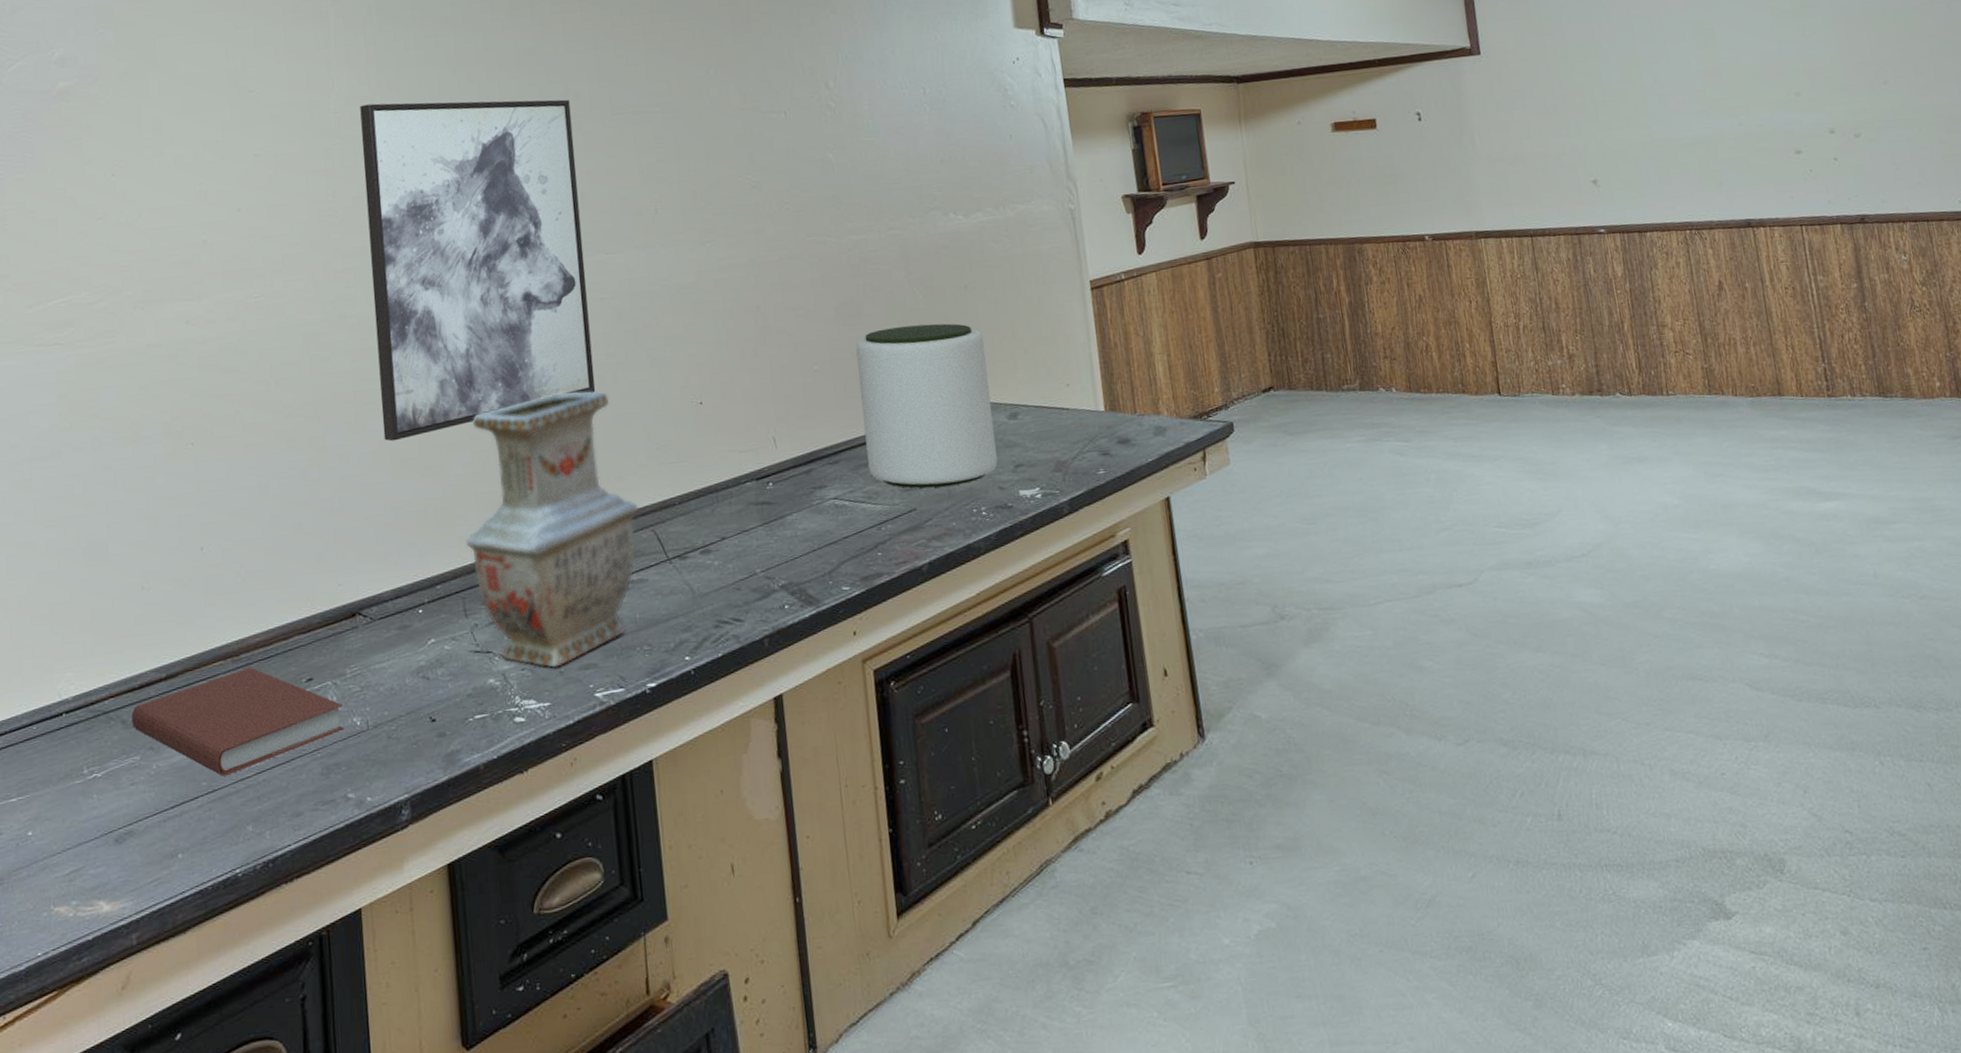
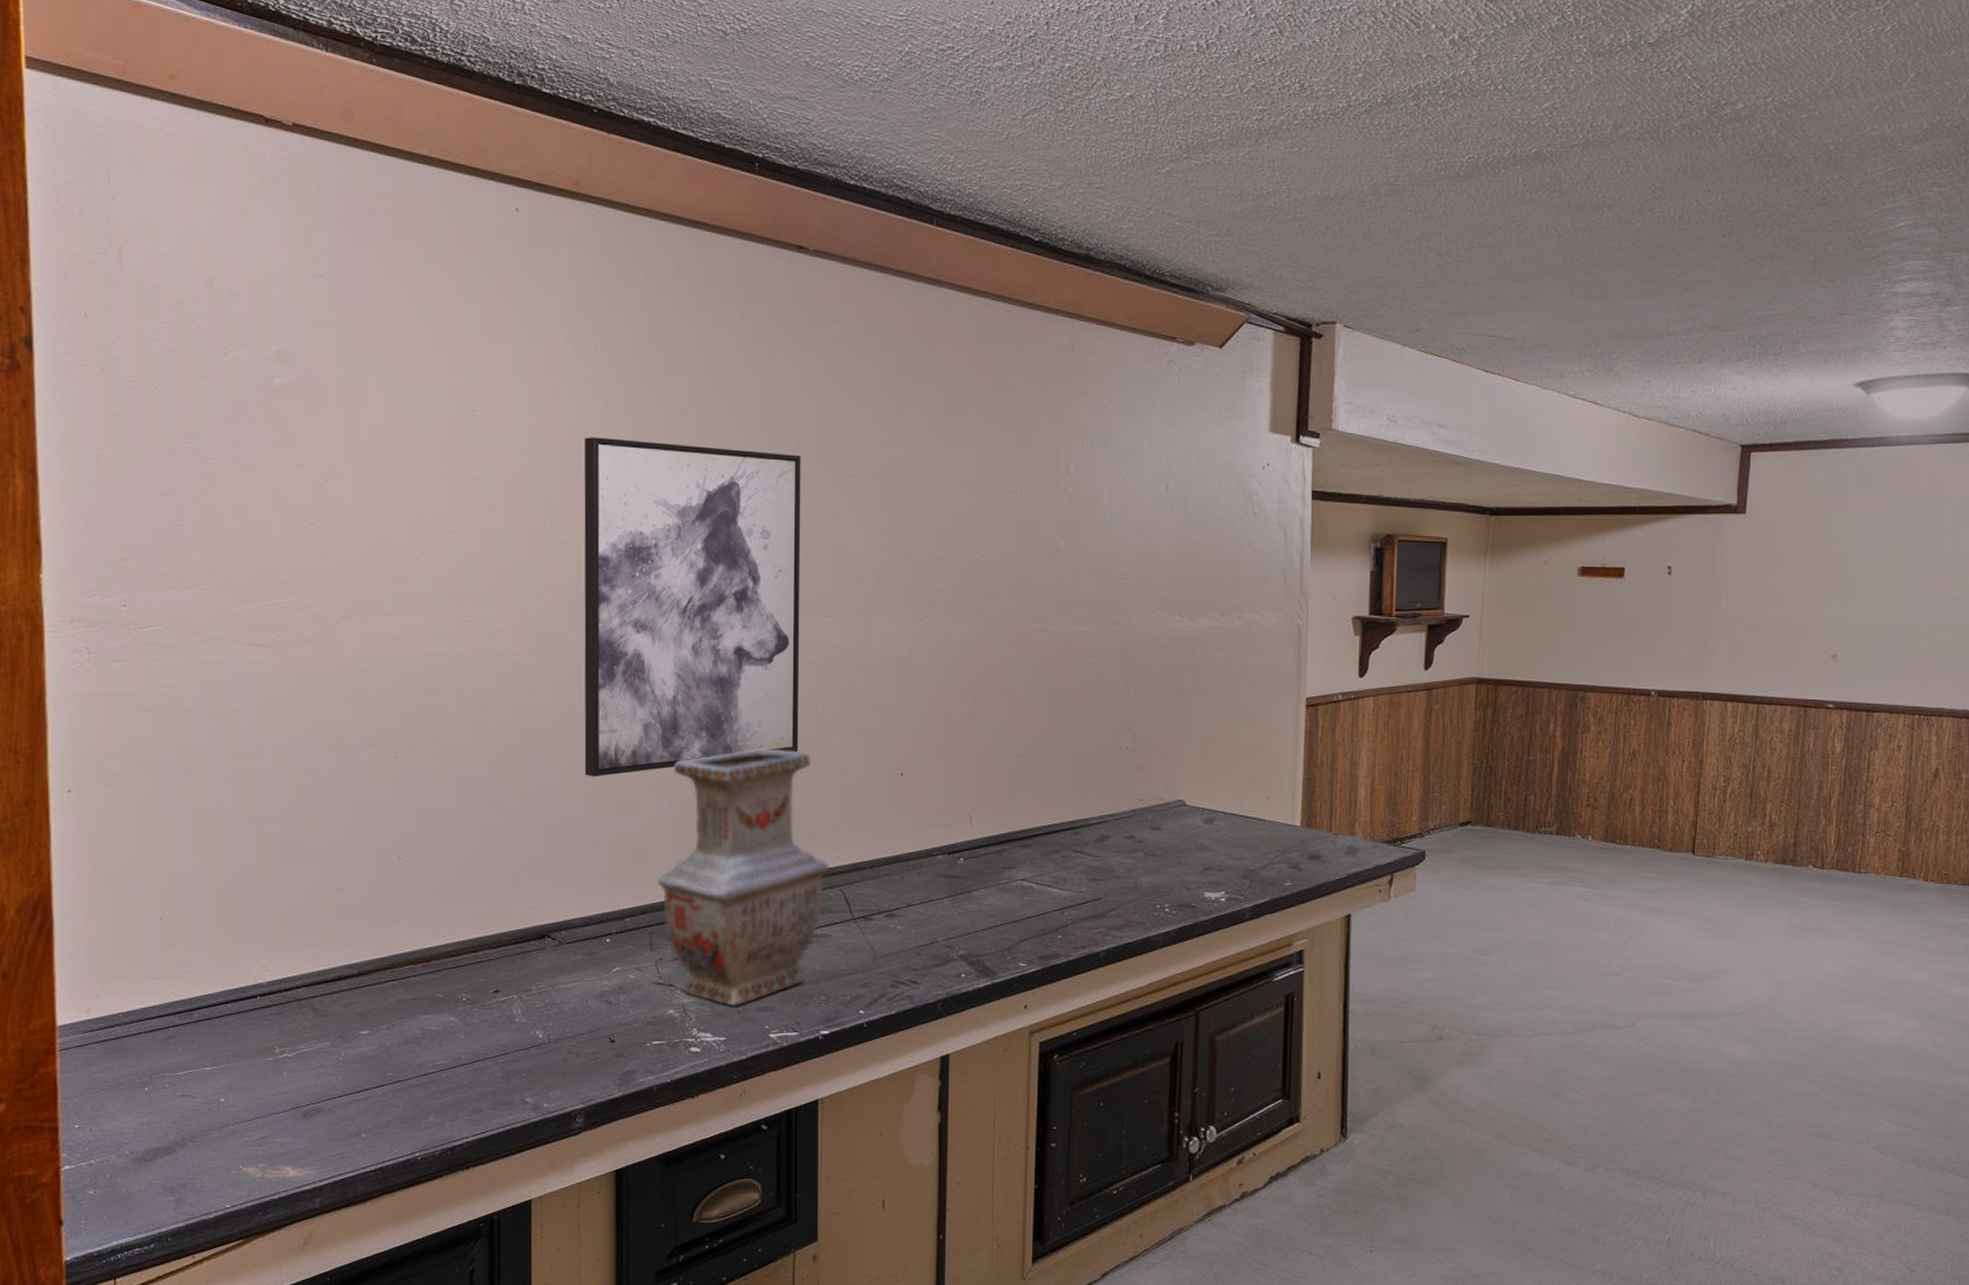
book: present [131,667,344,777] -> none [323,974,526,1069]
plant pot: present [856,323,998,489] -> none [1060,722,1191,880]

